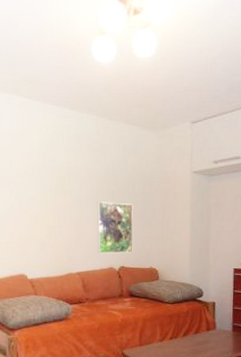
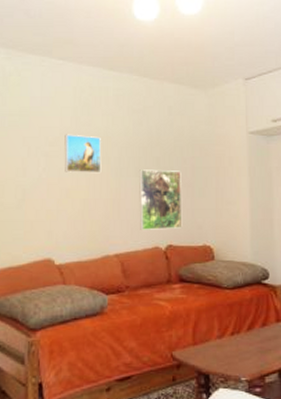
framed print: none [32,168,65,204] -> present [64,134,102,174]

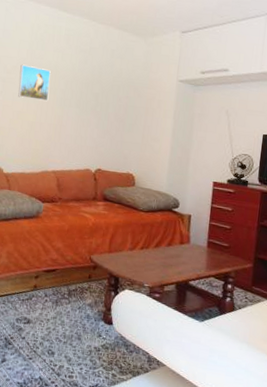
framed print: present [139,169,183,230] -> none [75,102,116,156]

